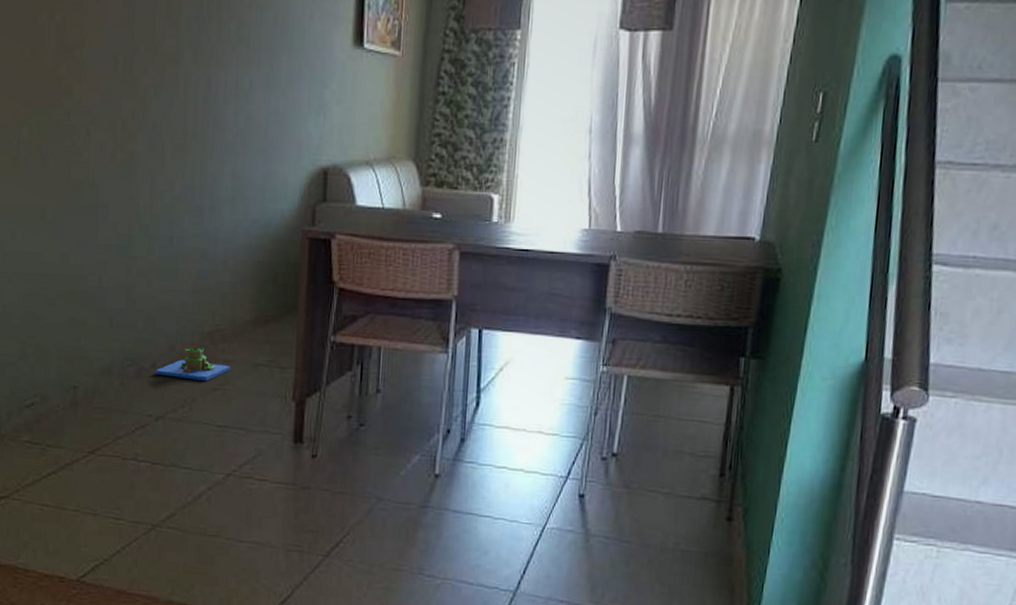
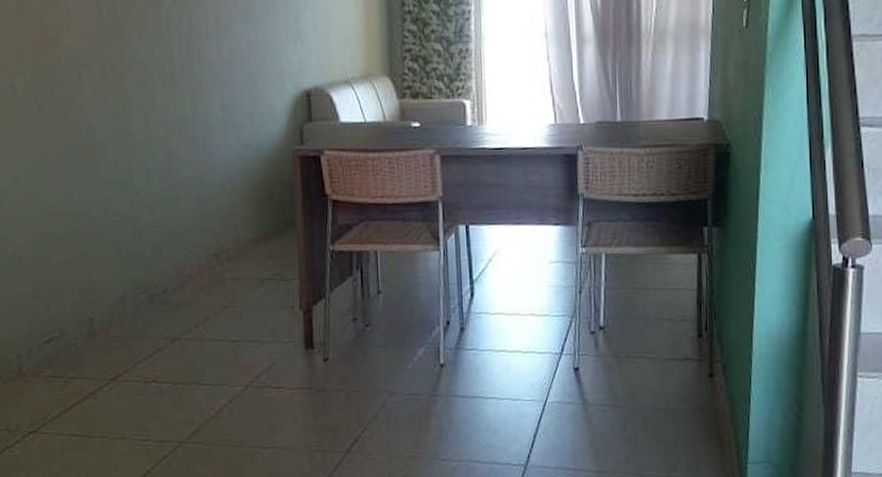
toy house: present [155,344,230,381] -> none [167,266,238,300]

